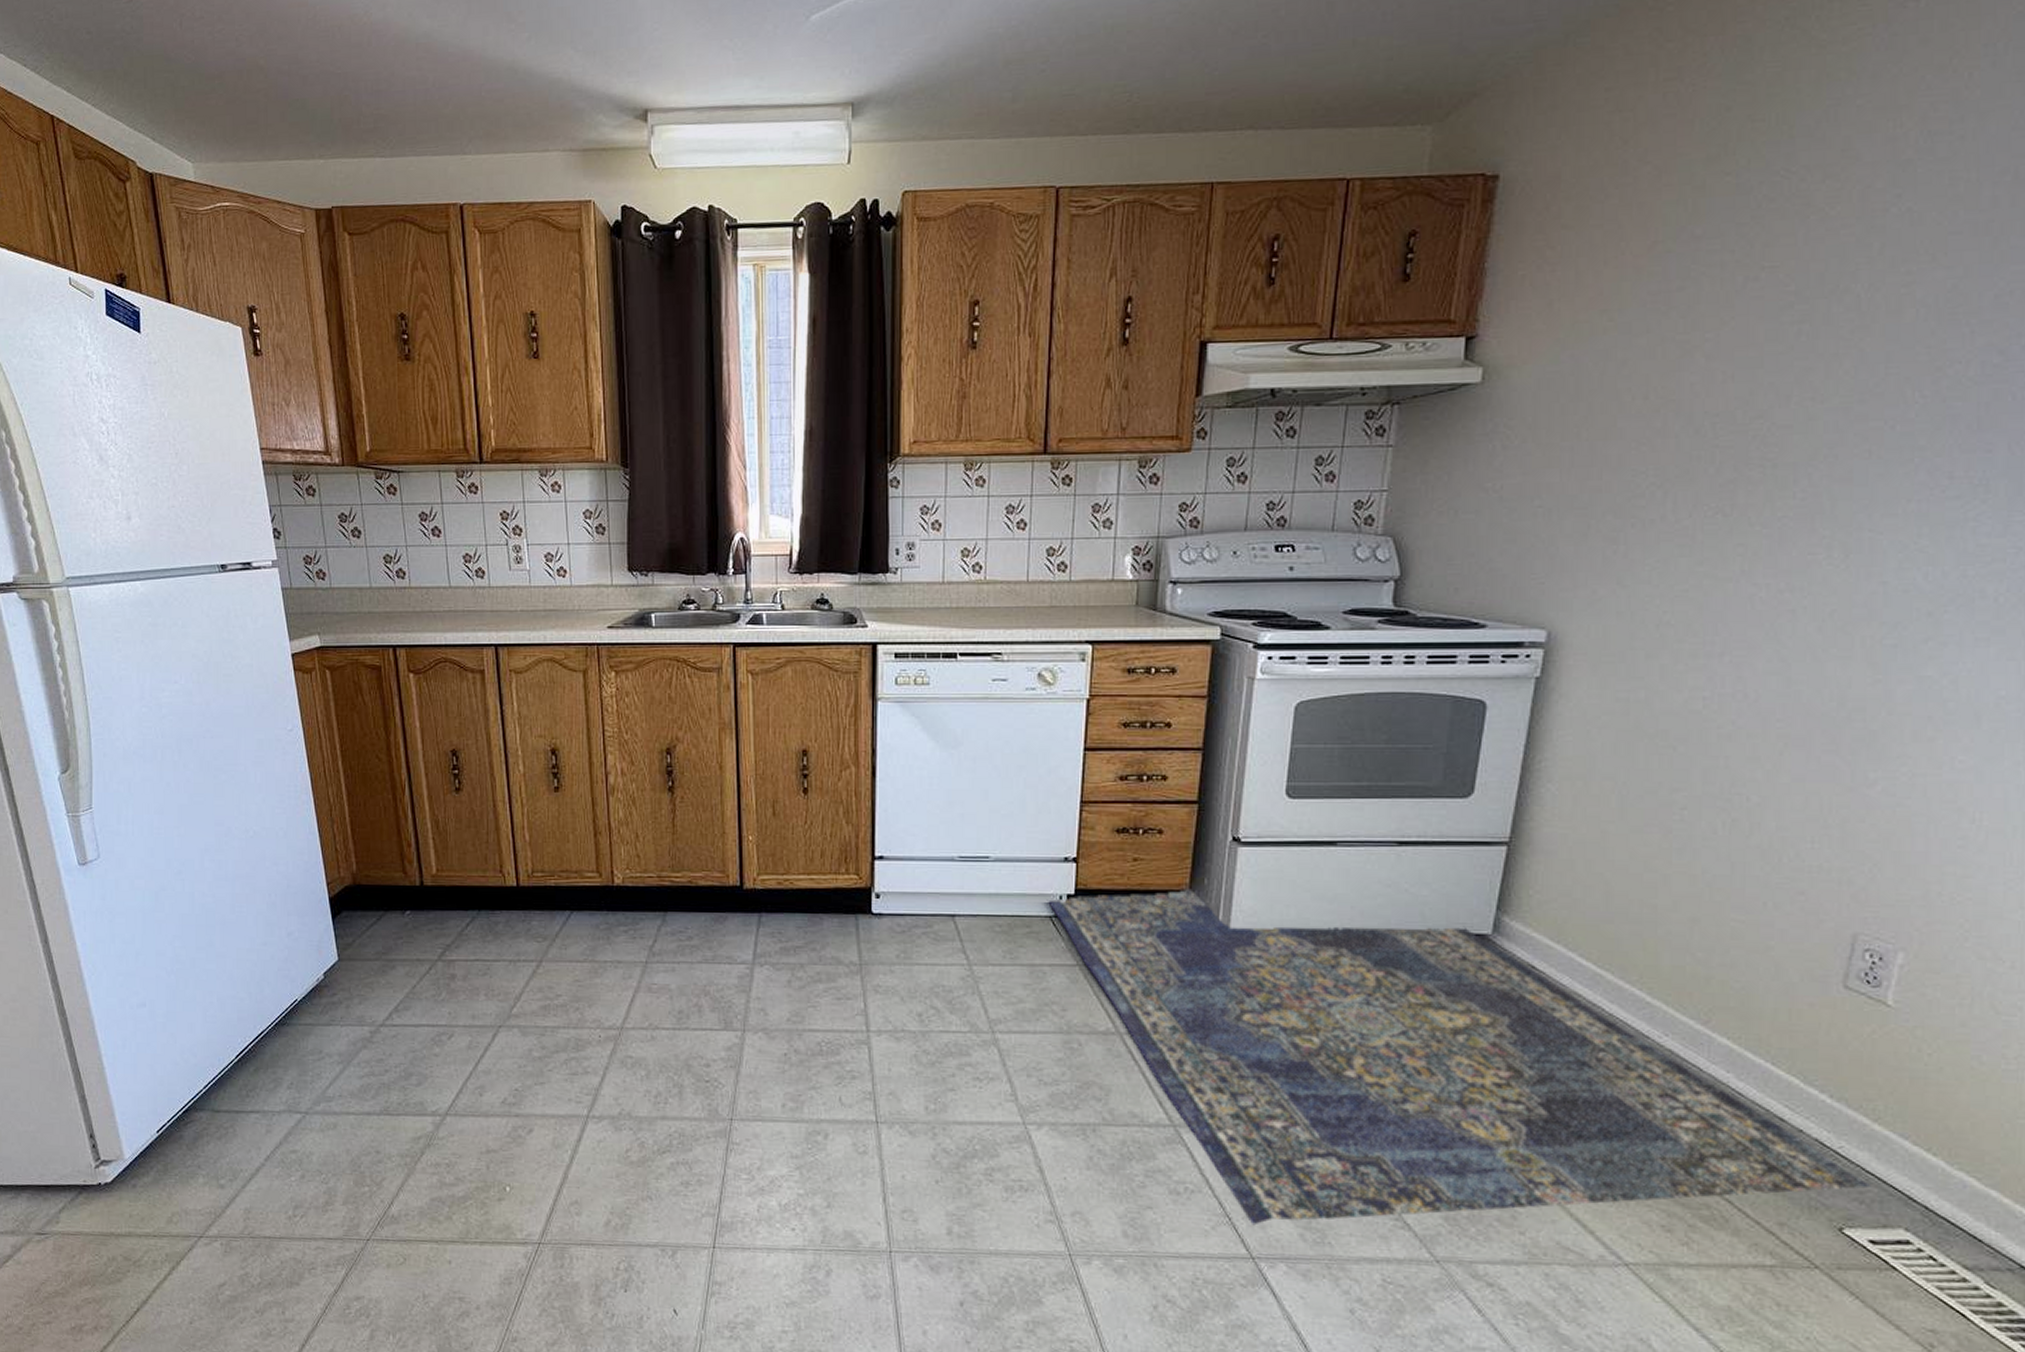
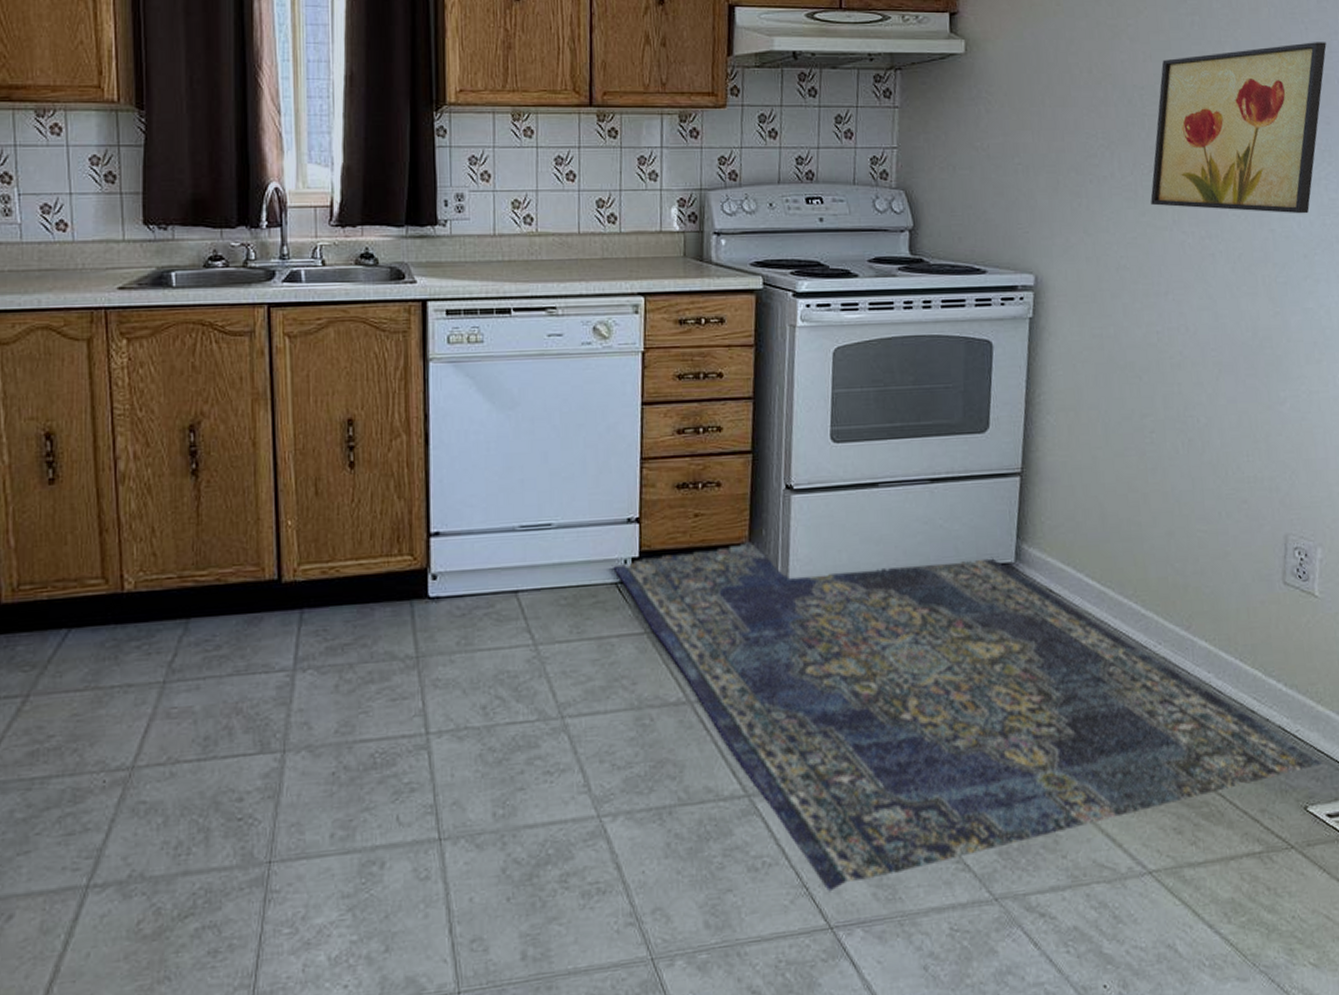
wall art: none [1713,348,2001,563] -> present [1150,42,1327,214]

